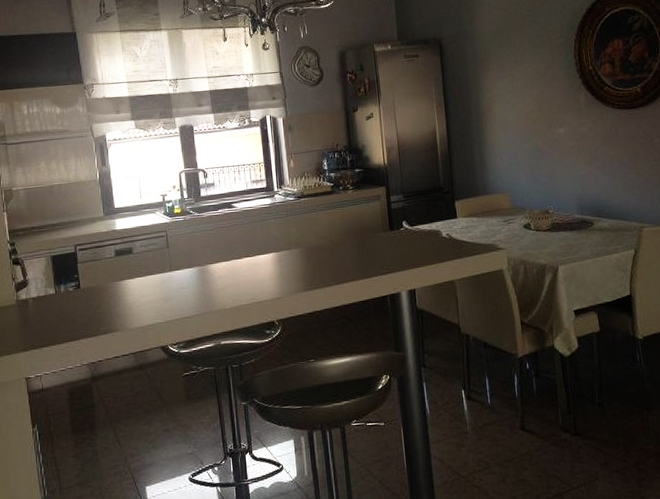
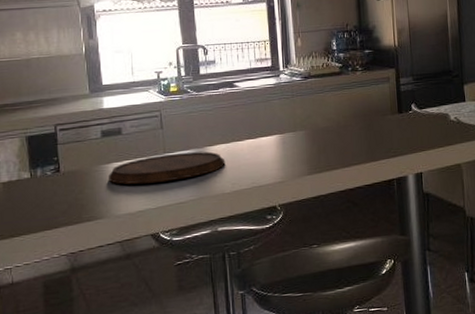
cutting board: none [122,269,226,300] -> present [109,151,226,185]

